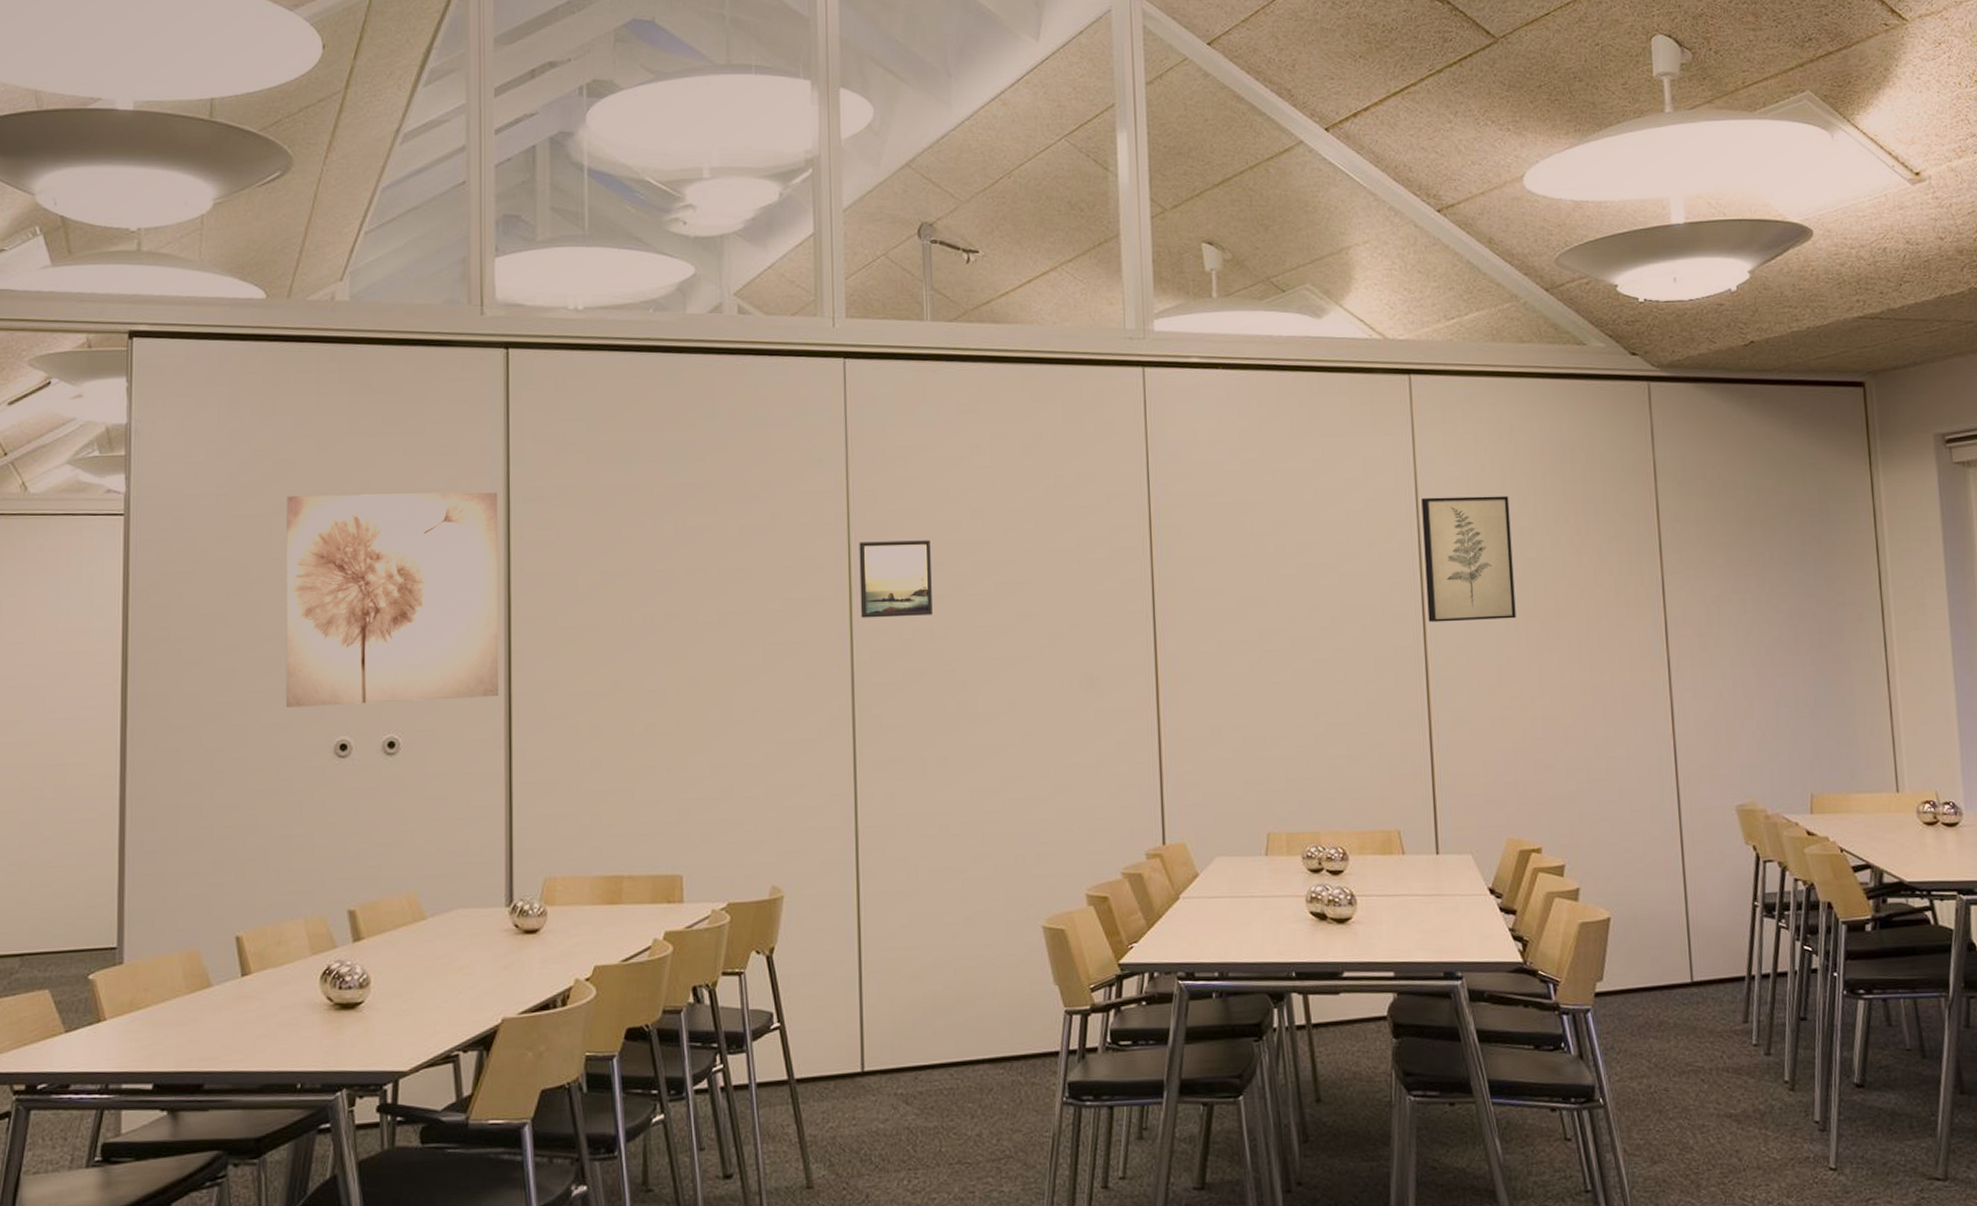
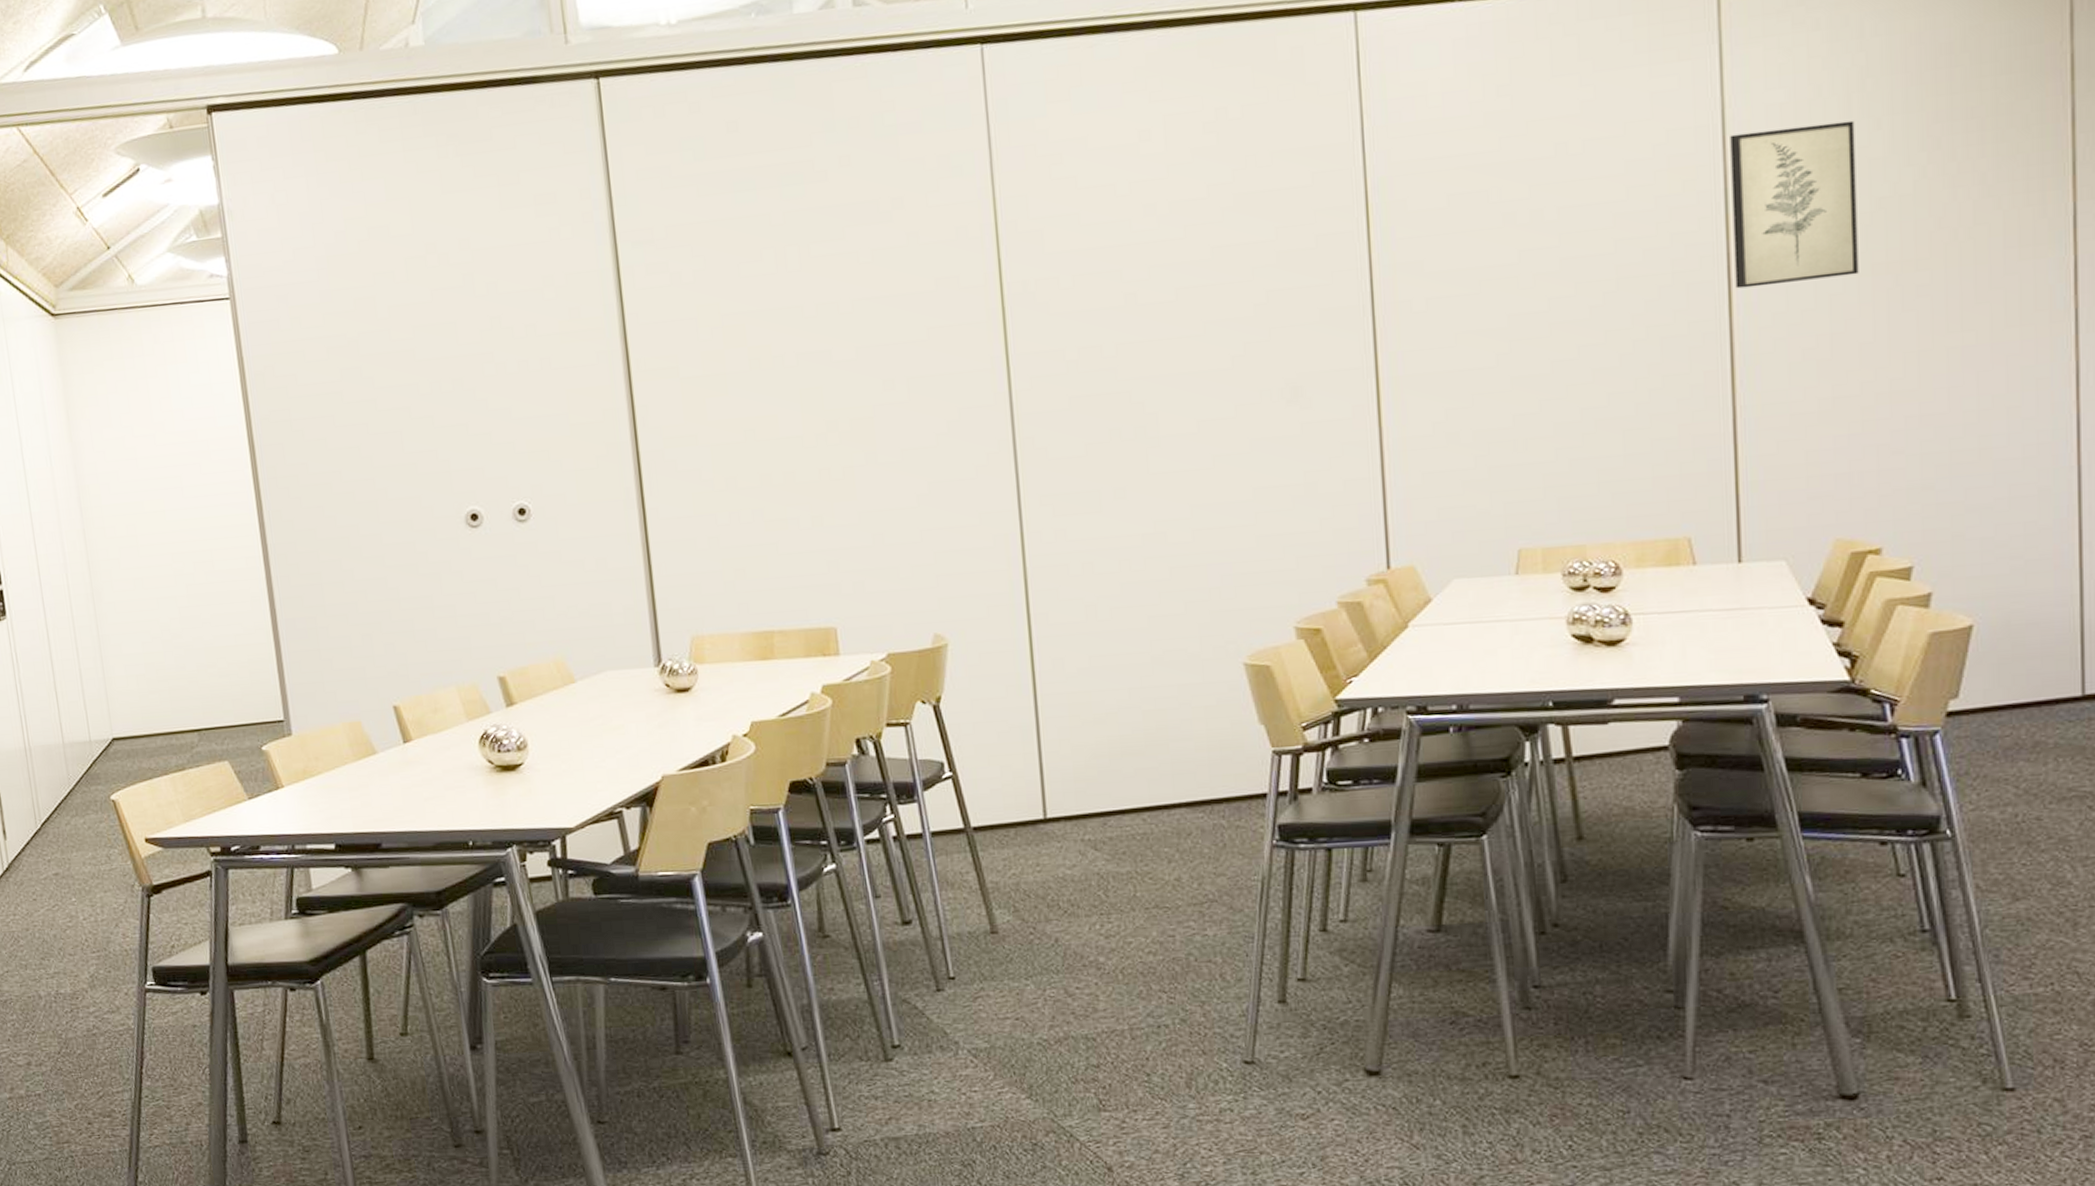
wall art: present [285,491,499,707] -> none [387,238,627,481]
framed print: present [859,540,932,618] -> none [1010,246,1101,341]

